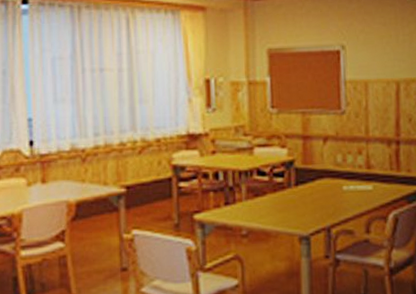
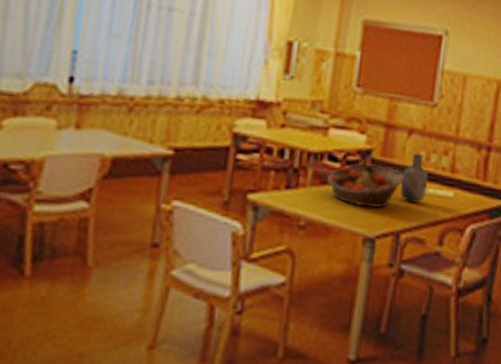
fruit basket: none [259,172,327,210] -> present [327,163,405,208]
vase: none [324,157,348,201] -> present [400,154,429,204]

